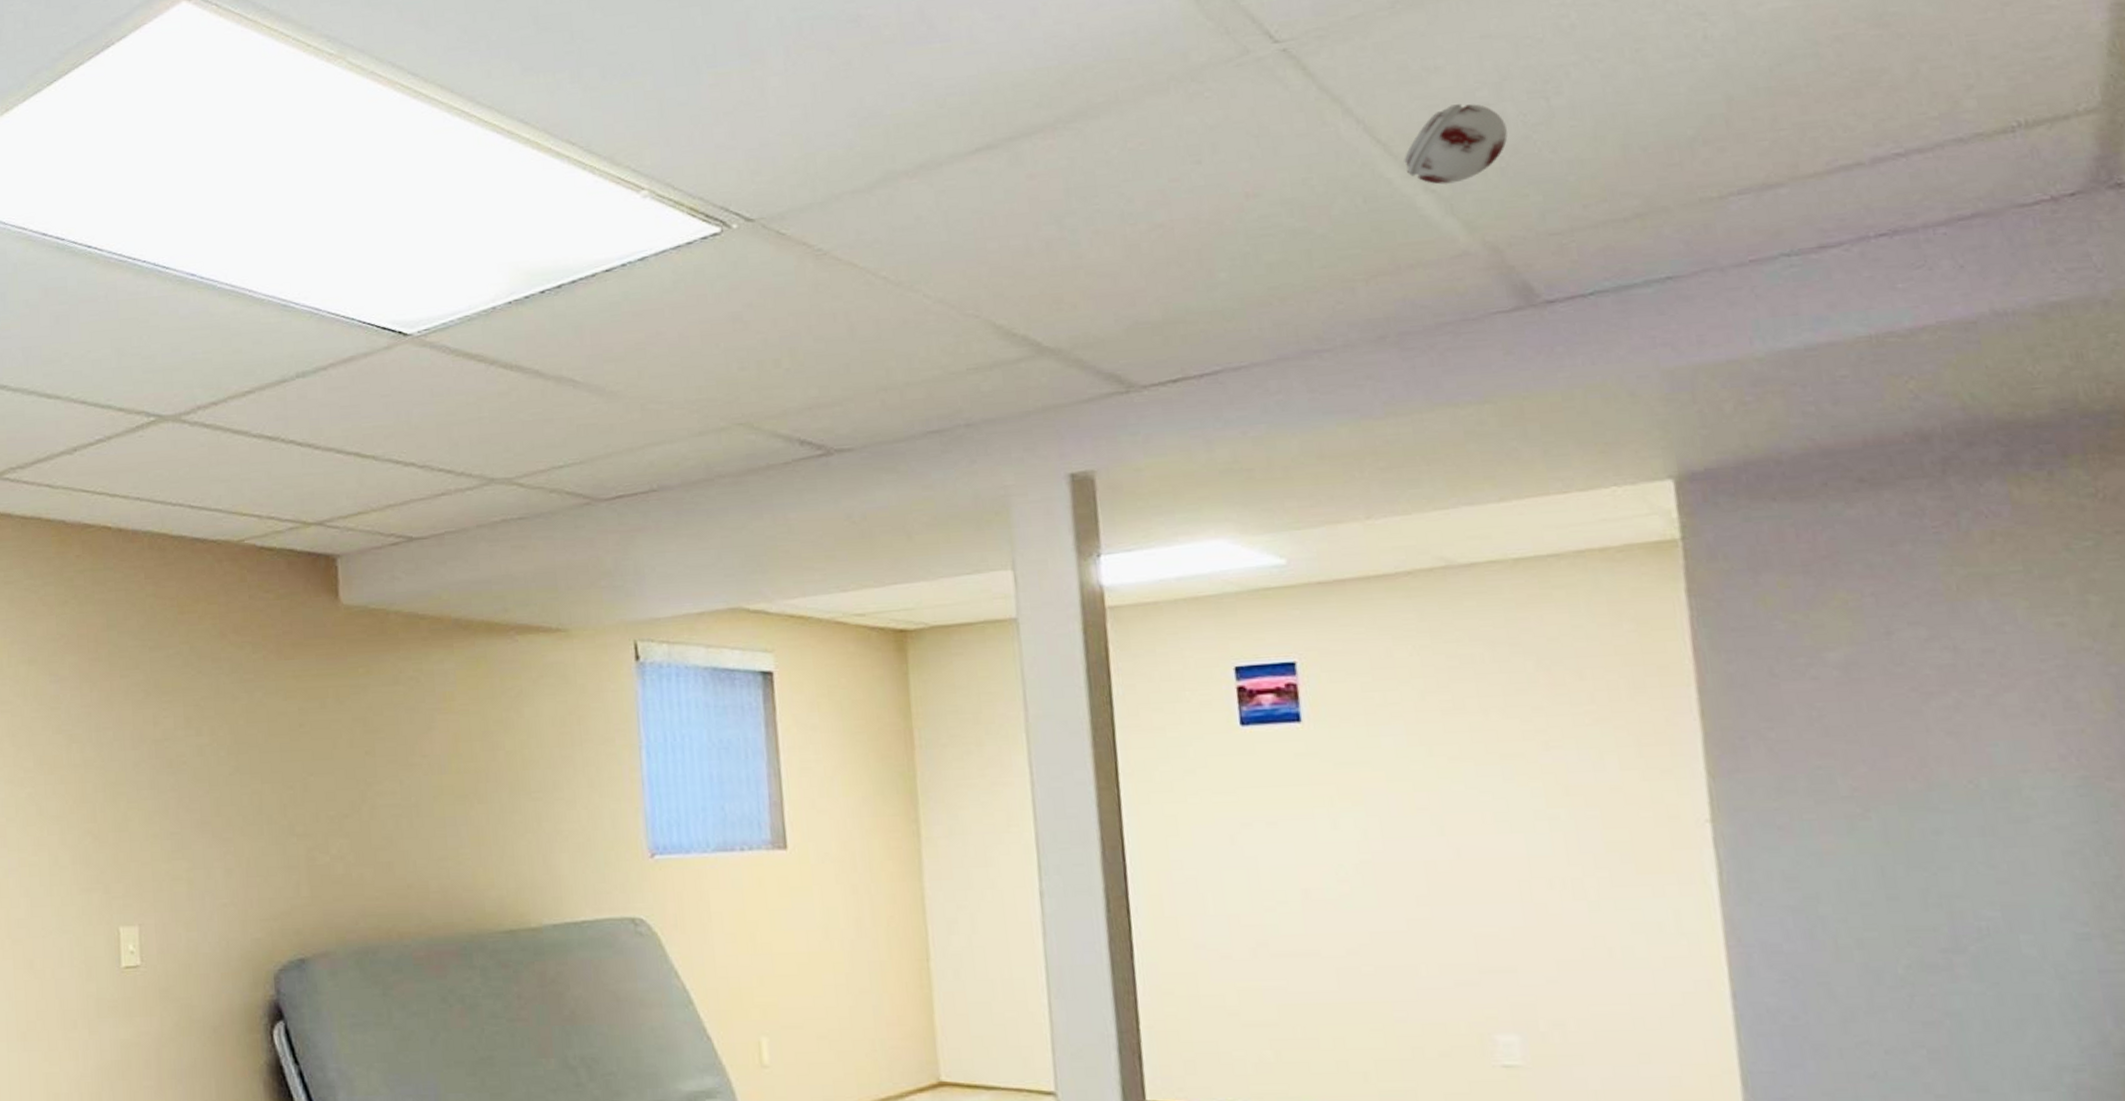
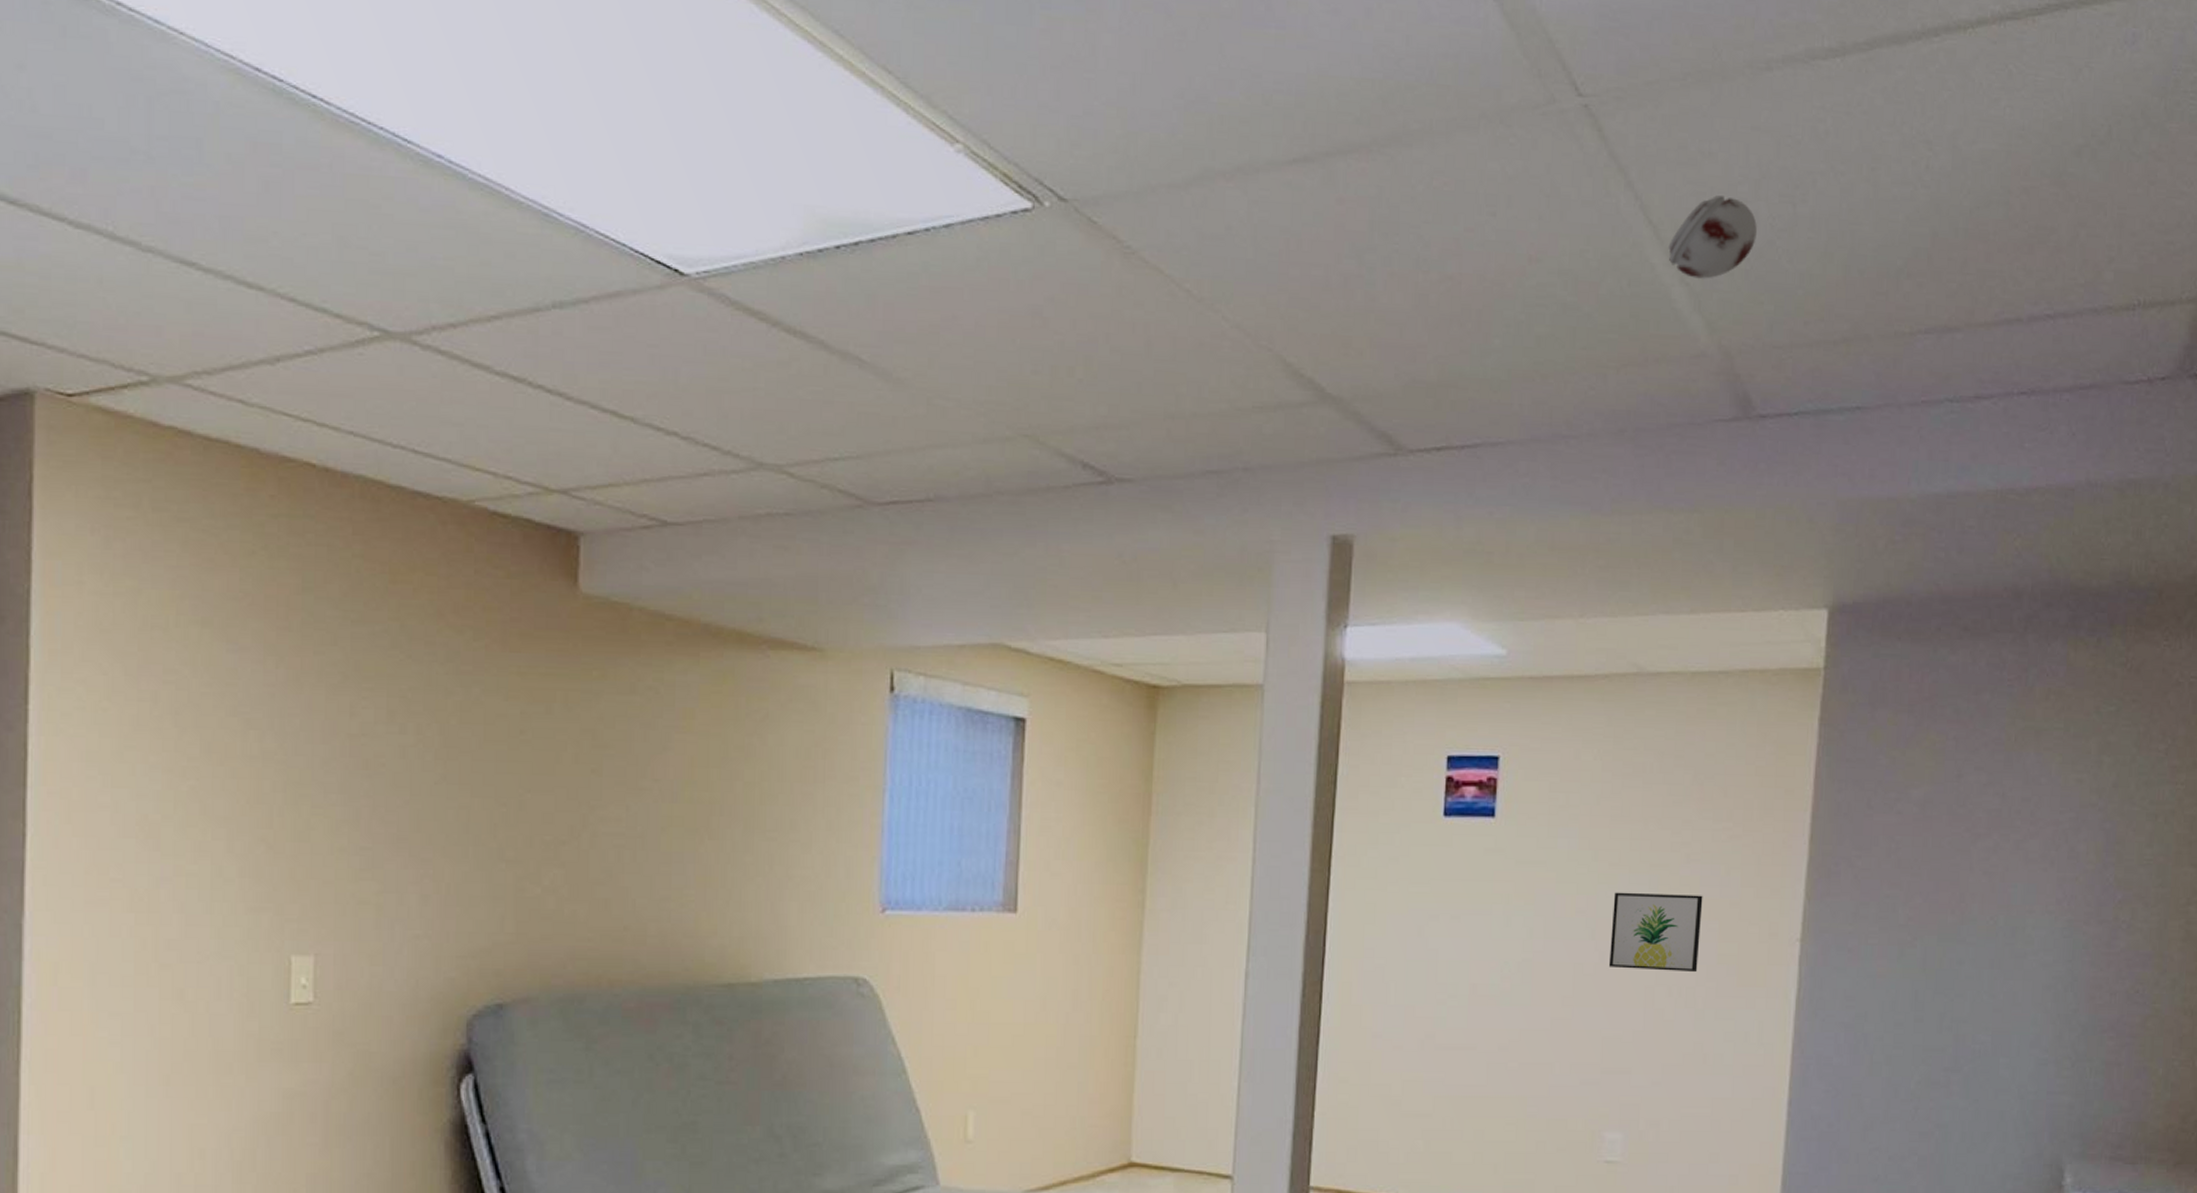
wall art: none [1460,782,1582,864] -> present [1608,892,1703,973]

